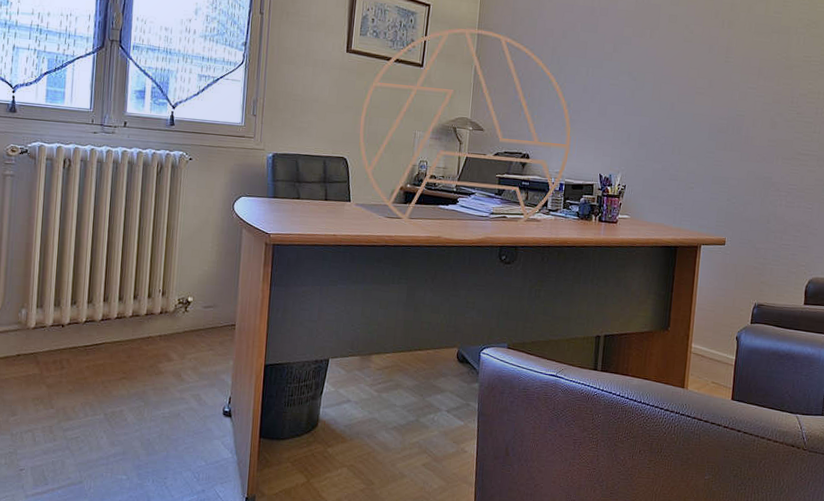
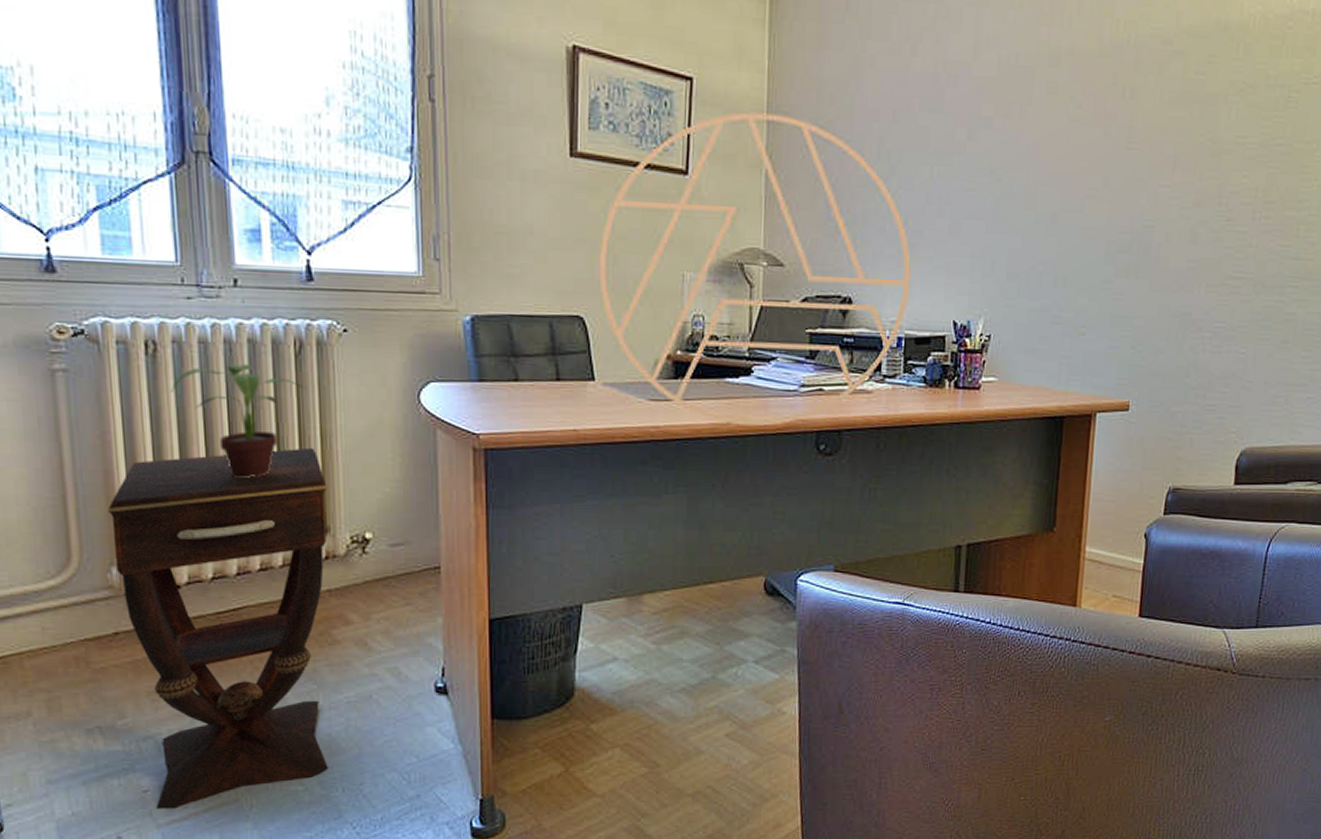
side table: none [25,236,167,485] -> present [107,447,328,809]
potted plant: none [75,177,162,254] -> present [170,363,306,478]

